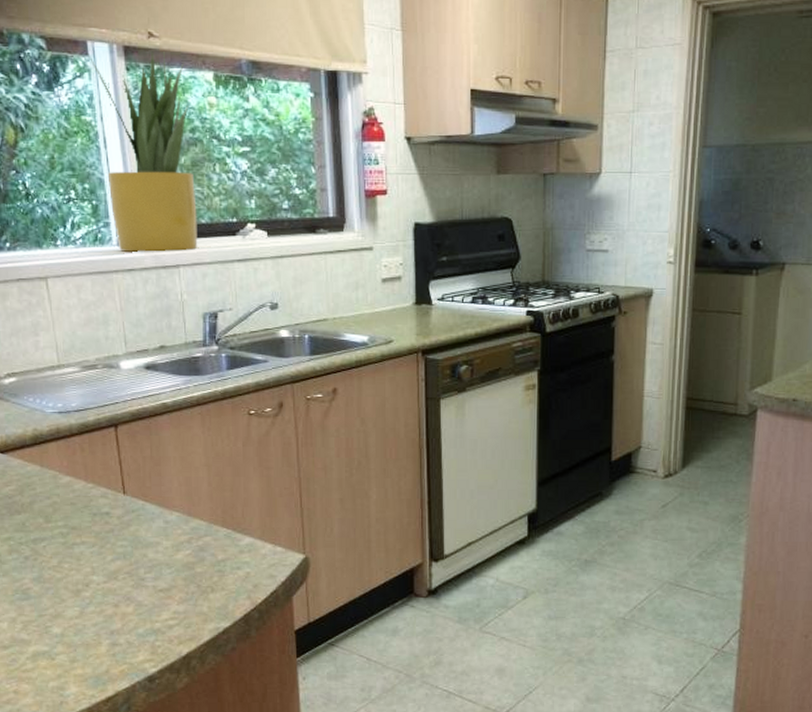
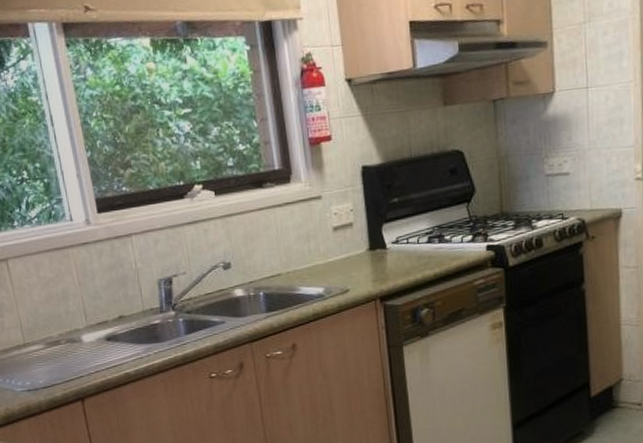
planter: present [87,51,198,252] -> none [28,23,148,226]

